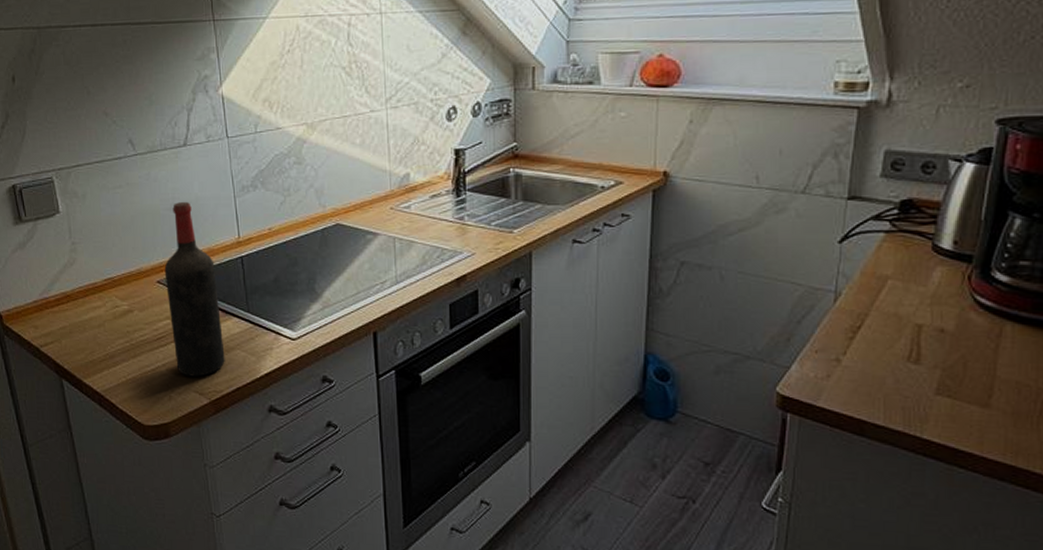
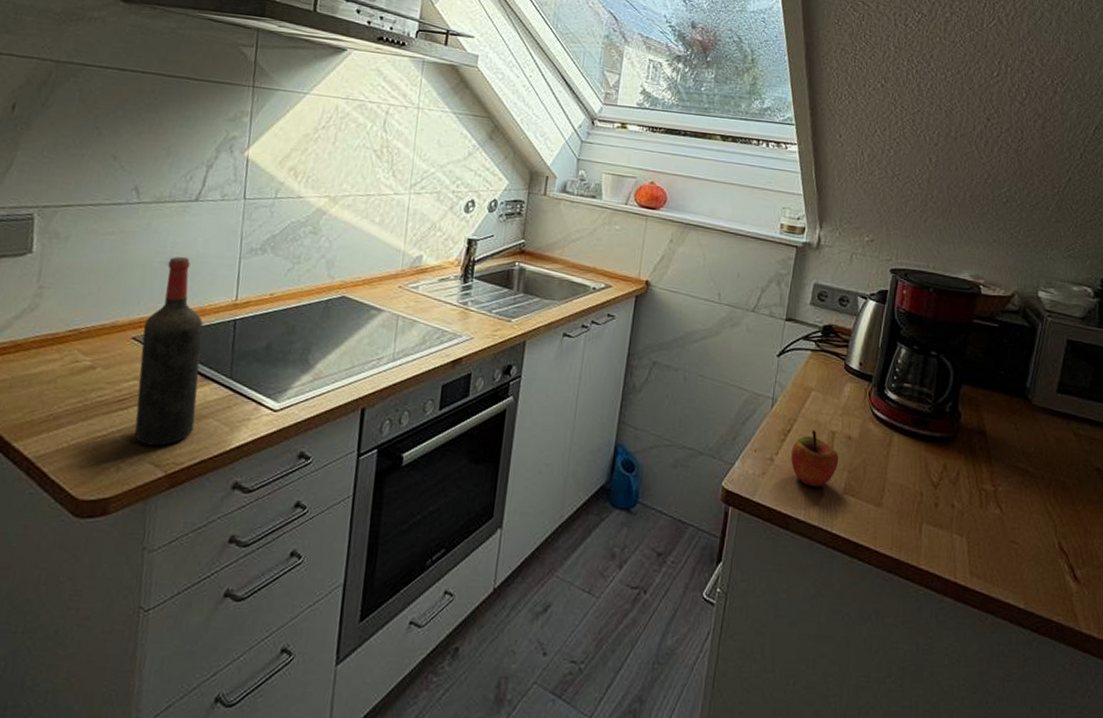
apple: none [863,324,929,389] -> present [791,430,839,488]

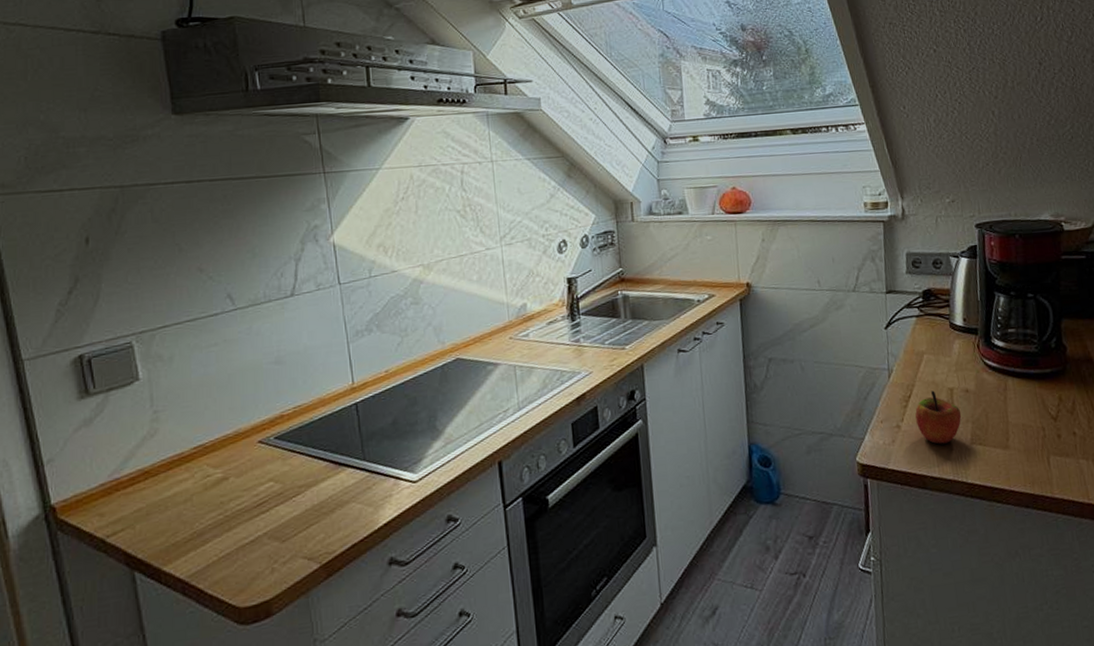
wine bottle: present [134,256,204,446] -> none [267,352,338,542]

